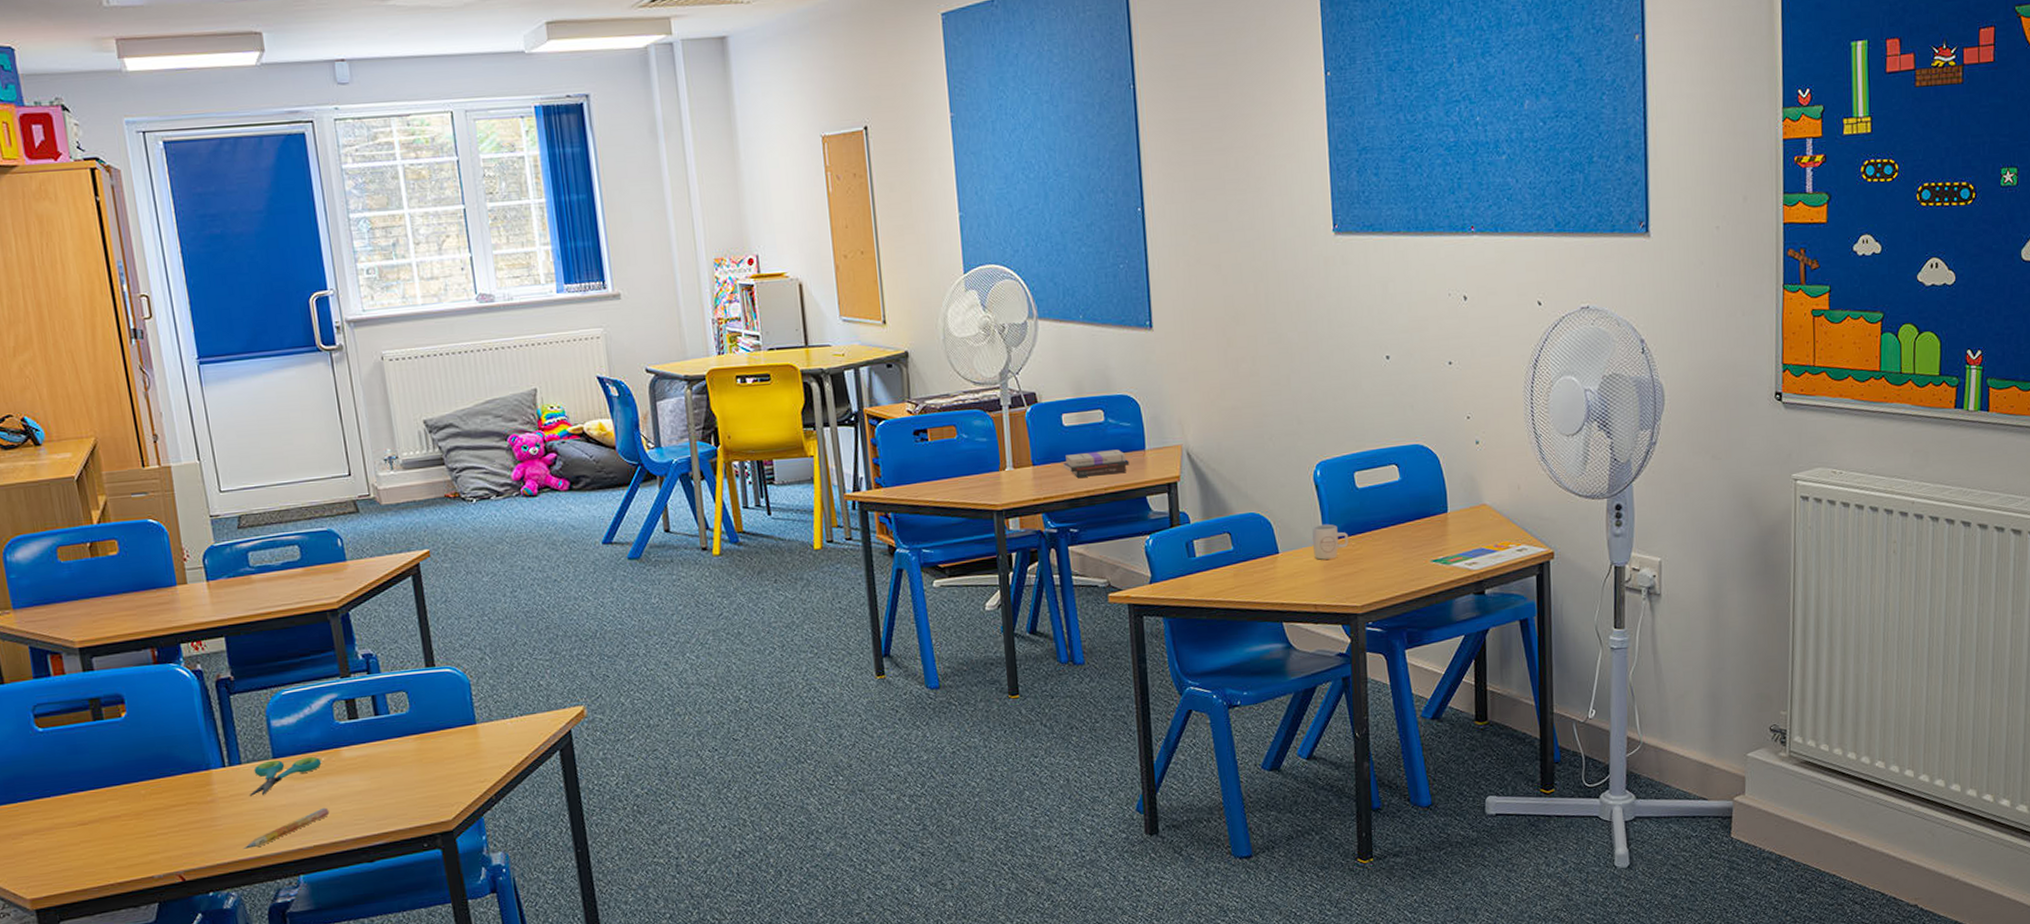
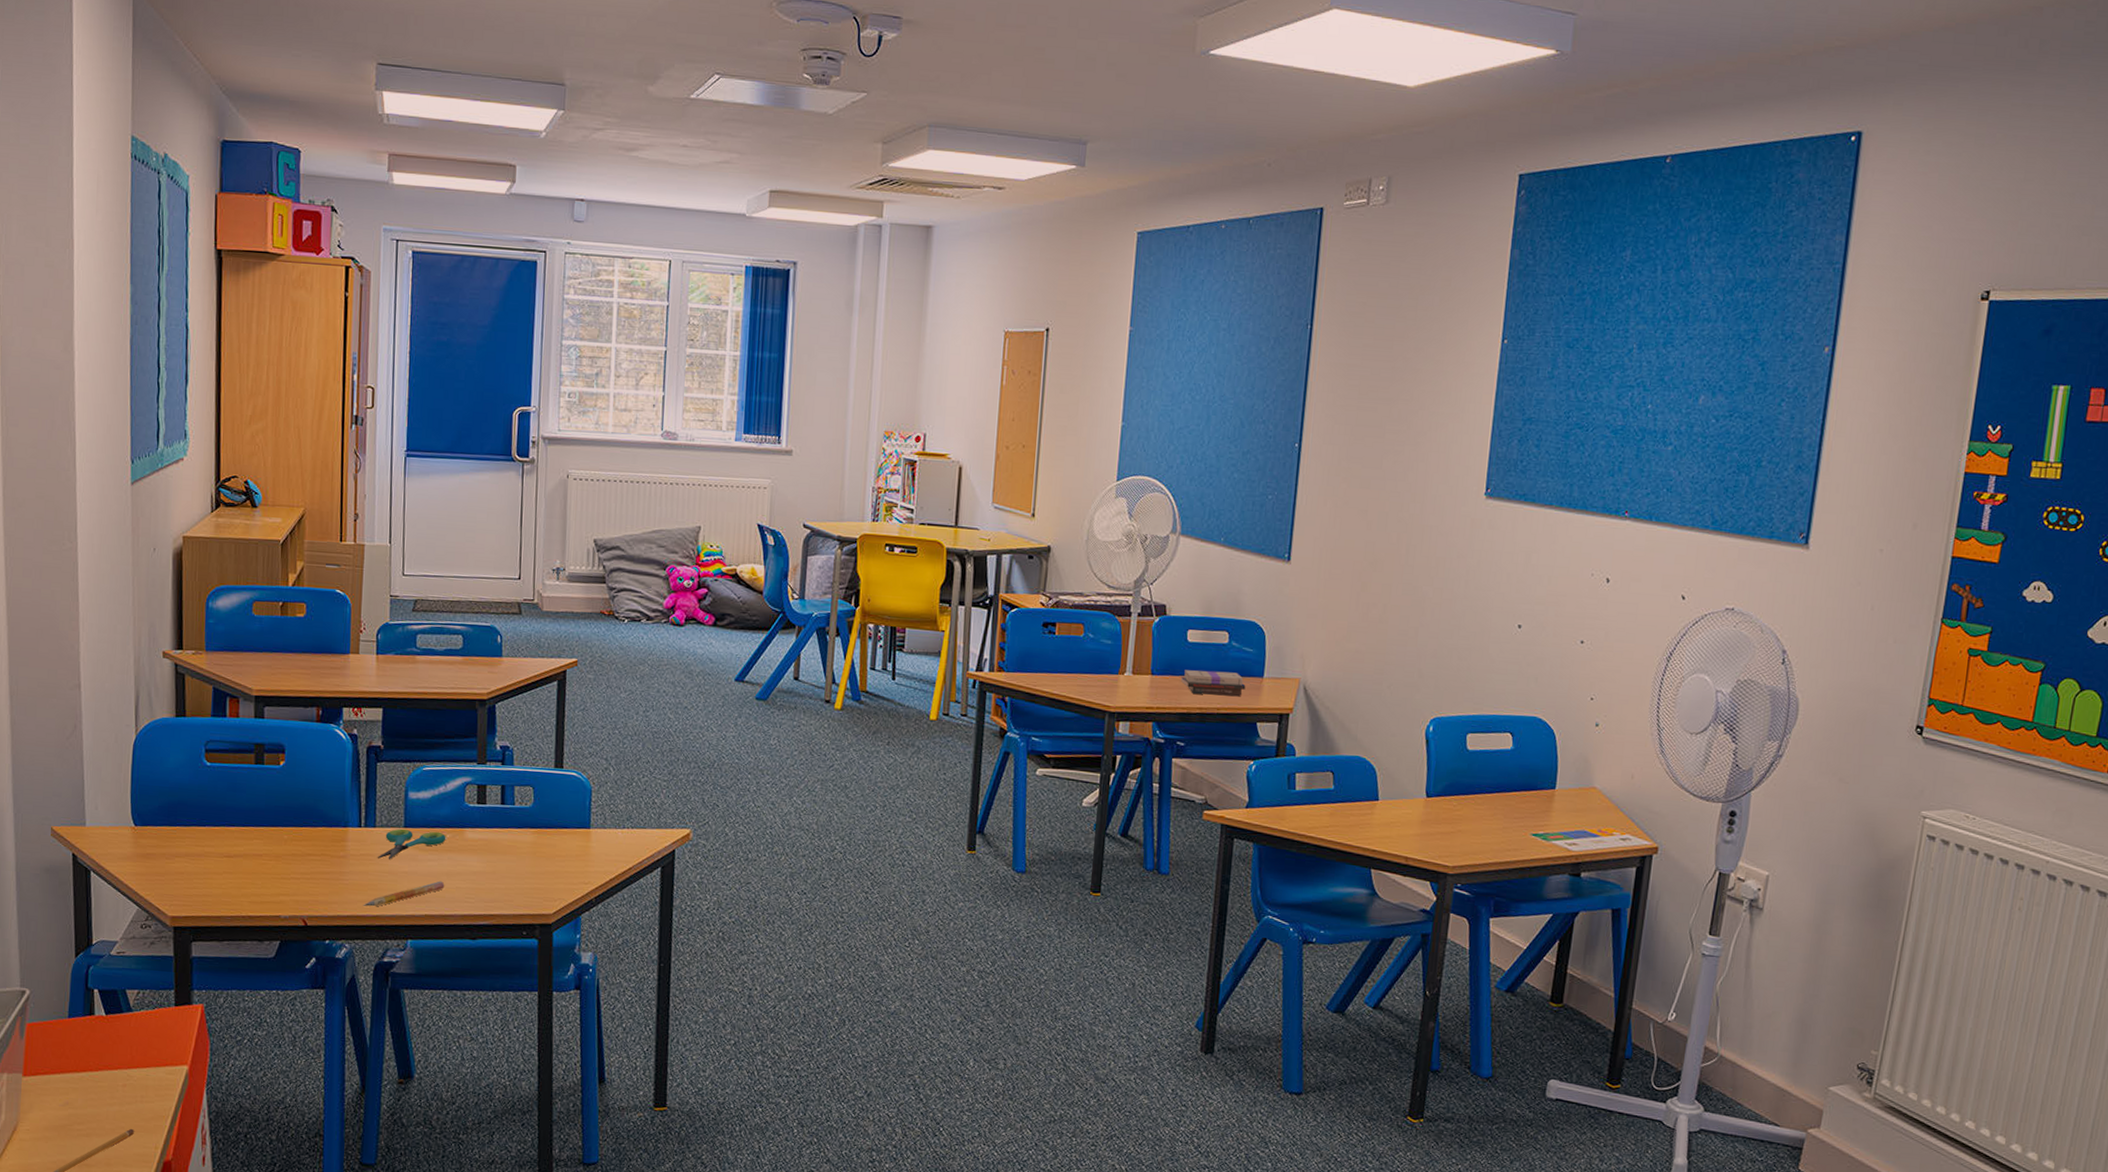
mug: present [1312,524,1349,560] -> none [1413,779,1451,815]

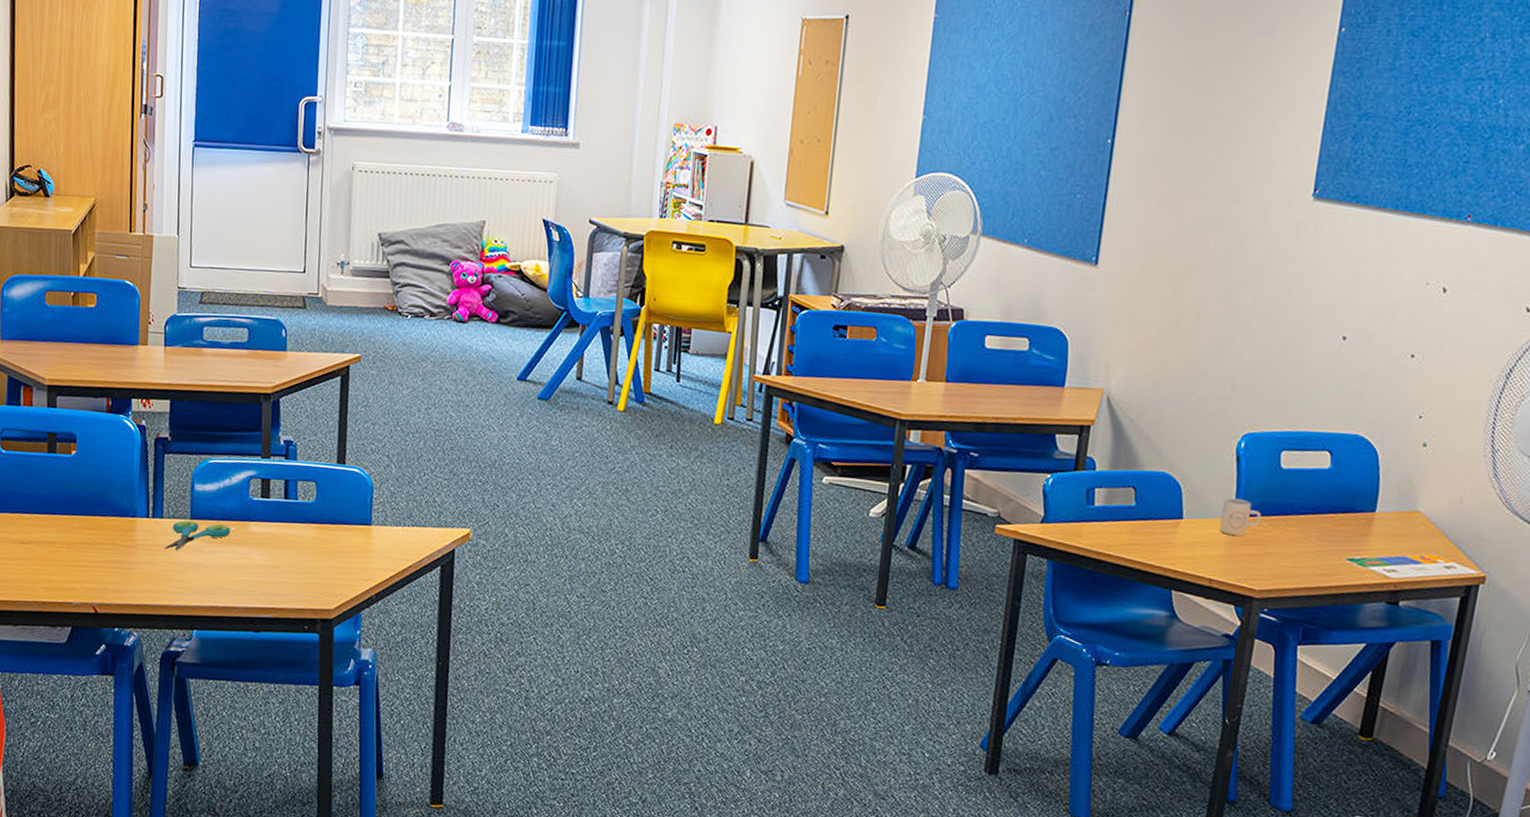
pencil: present [362,881,445,907] -> none [150,573,229,597]
books: present [1180,670,1246,696] -> none [976,377,1045,406]
mug: none [1413,779,1451,815] -> present [1220,497,1261,536]

